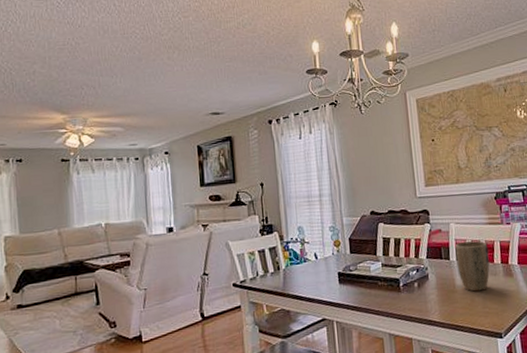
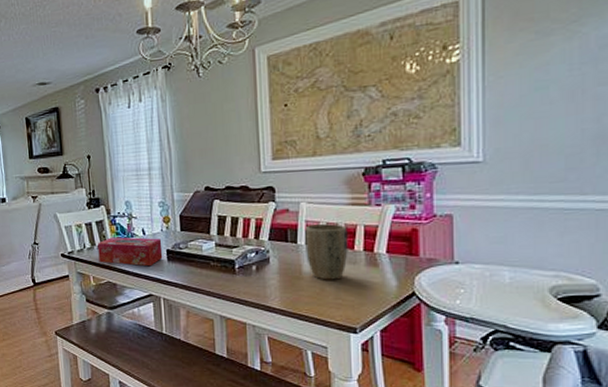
tissue box: none [271,261,335,291] -> present [97,237,163,267]

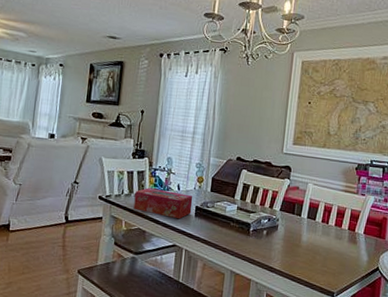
plant pot: present [305,223,348,280] -> none [306,202,339,251]

